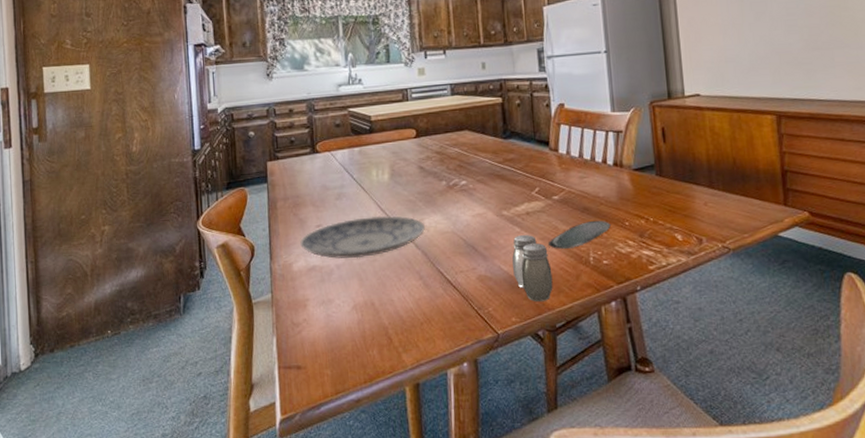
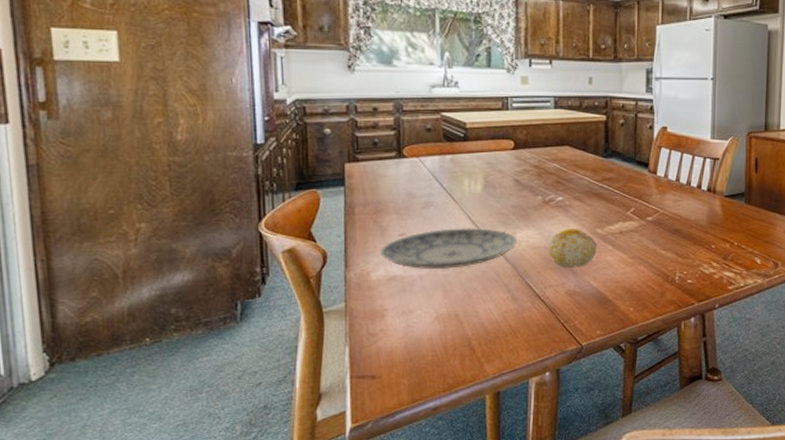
fruit: none [456,211,505,253] -> present [548,228,596,268]
salt and pepper shaker: present [512,235,553,301] -> none [602,253,639,316]
oval tray: present [548,220,611,249] -> none [638,242,698,268]

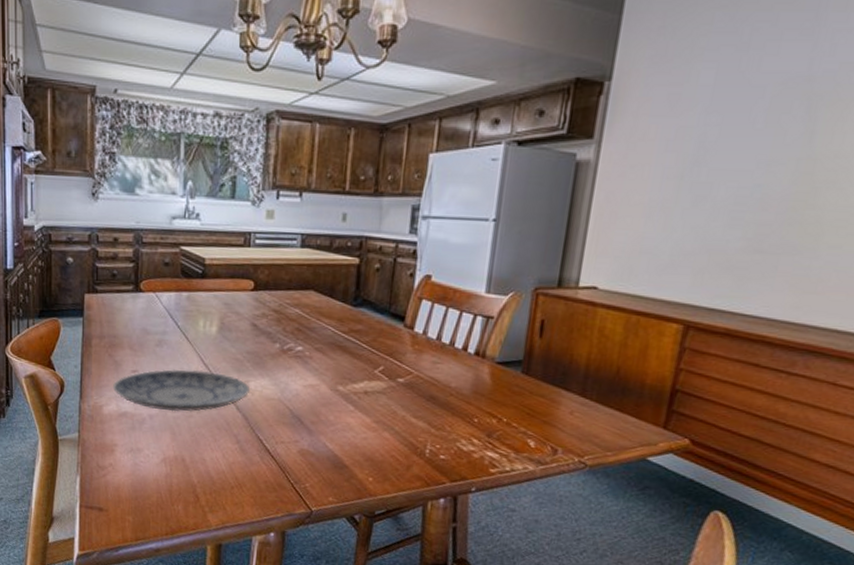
fruit: present [548,228,596,268] -> none [283,381,337,426]

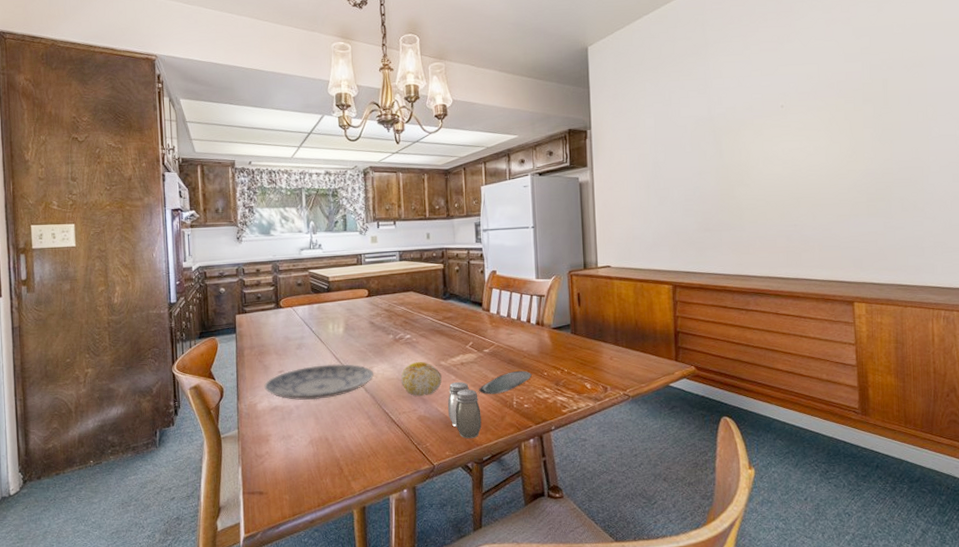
fruit: none [283,381,337,426] -> present [400,361,442,397]
salt and pepper shaker: none [338,414,382,486] -> present [448,382,482,438]
oval tray: none [383,411,457,437] -> present [479,370,532,394]

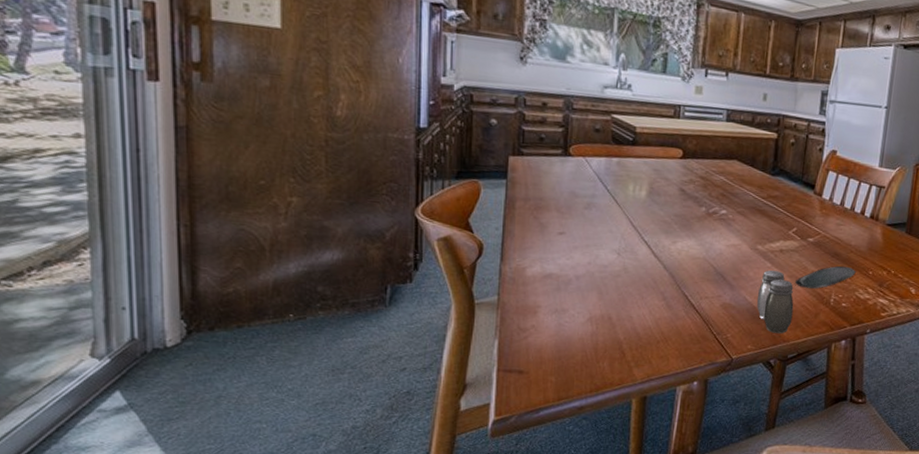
plate: present [264,363,374,400] -> none [538,230,676,272]
fruit: present [400,361,442,397] -> none [708,241,756,282]

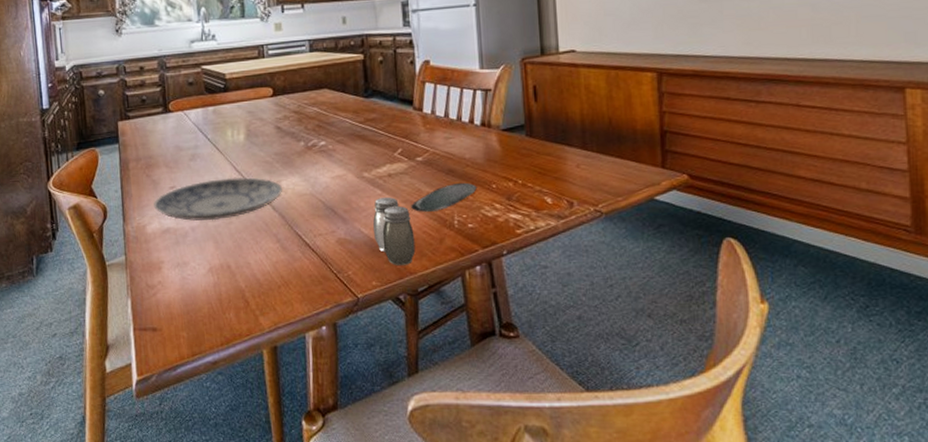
plate: none [538,230,676,272] -> present [154,177,282,221]

